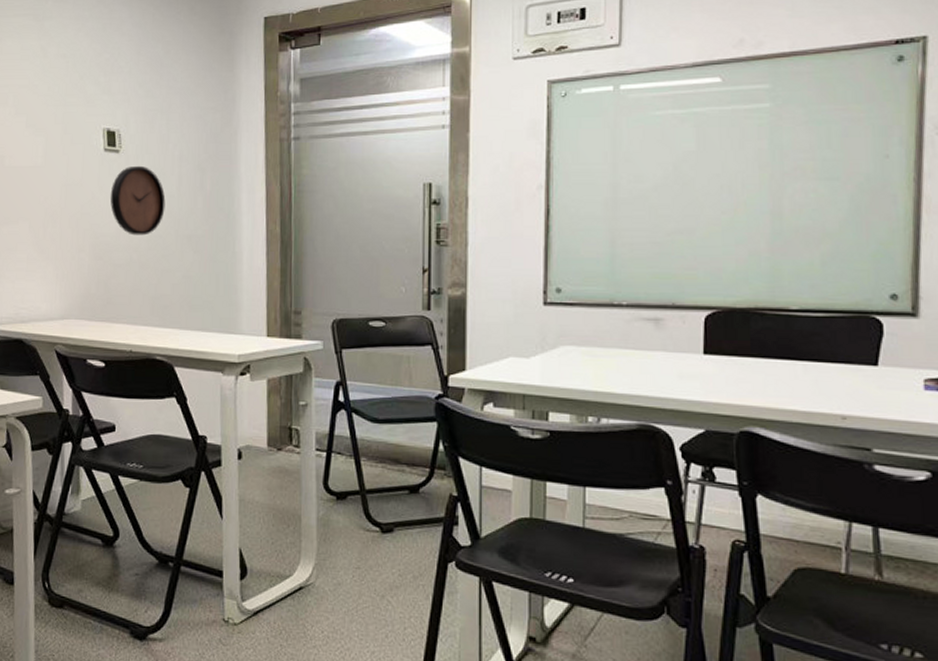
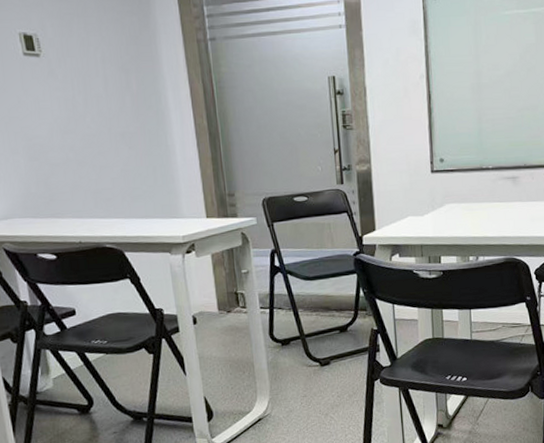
clock: present [110,165,166,236] -> none [36,68,95,136]

